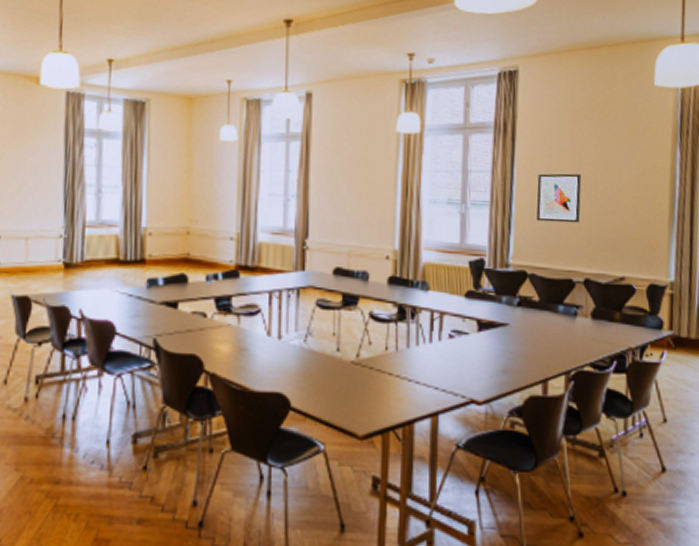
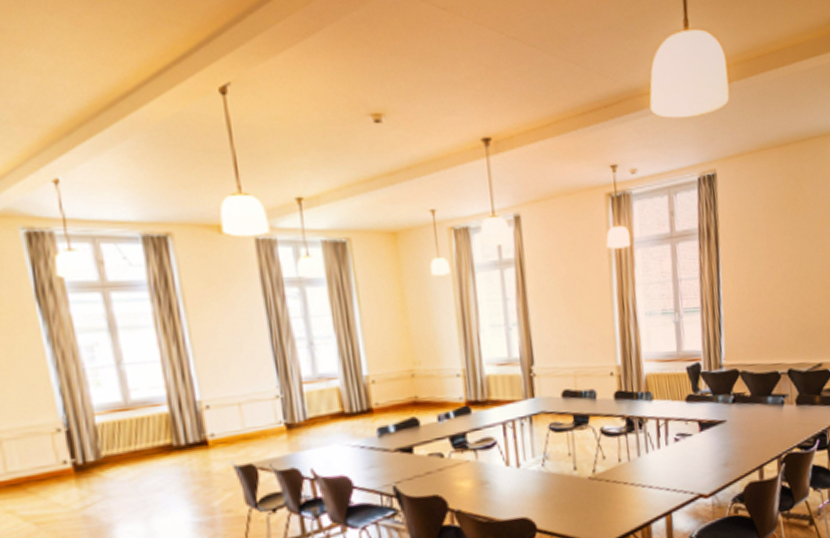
wall art: present [536,173,582,223] -> none [741,271,781,321]

